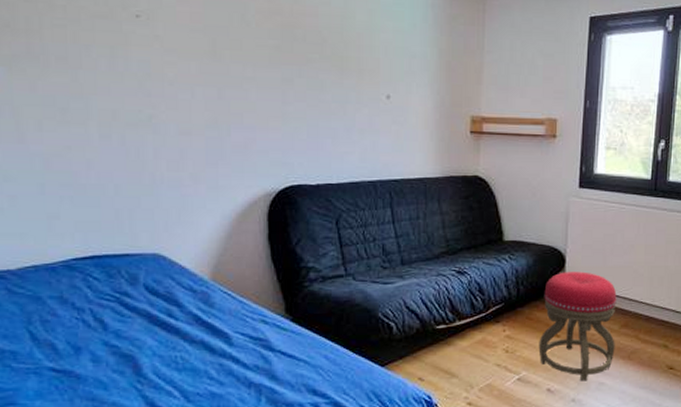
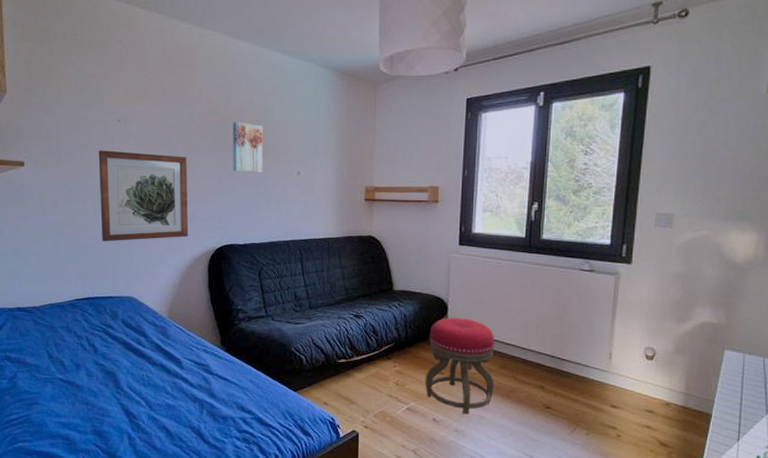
wall art: none [106,55,239,181] -> present [98,150,188,242]
wall art: none [301,26,342,95] -> present [233,121,263,173]

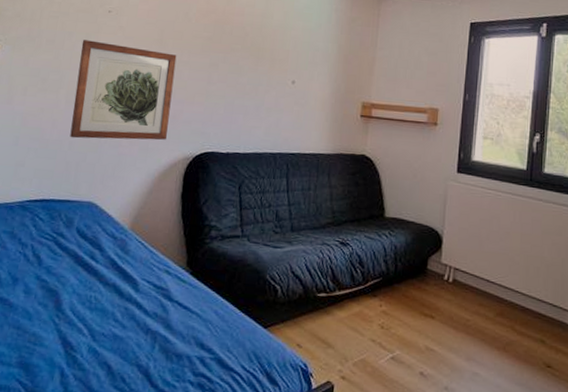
wall art: present [233,121,263,173] -> none [224,23,261,79]
stool: present [425,318,495,415] -> none [413,252,492,369]

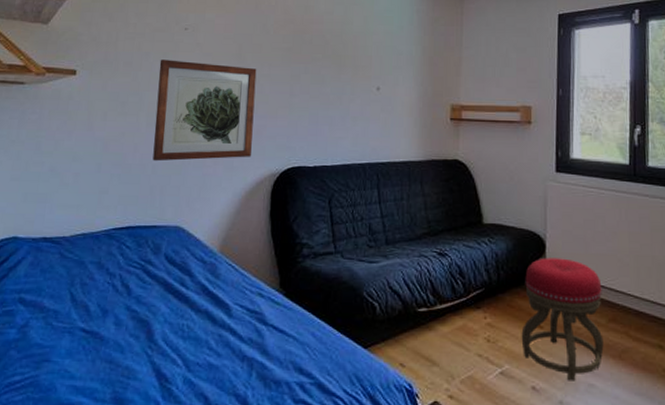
stool: none [413,252,492,369] -> present [521,257,604,381]

